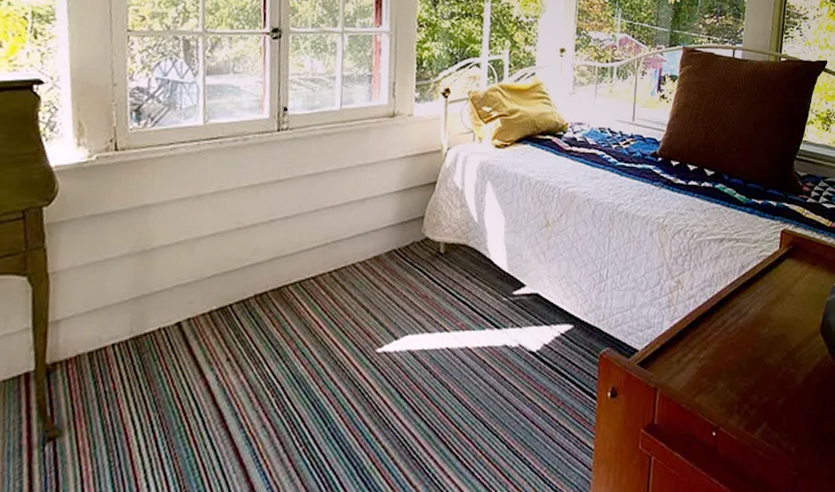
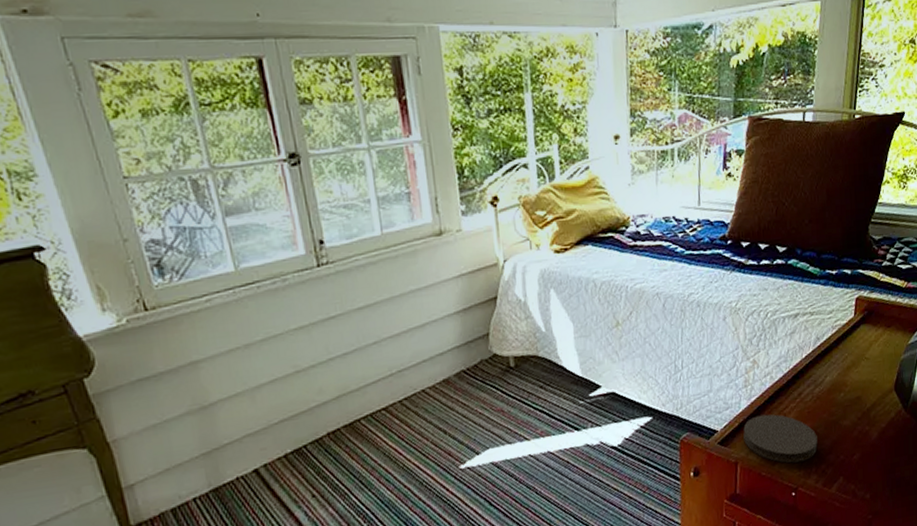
coaster: none [664,339,741,398] -> present [743,414,818,463]

